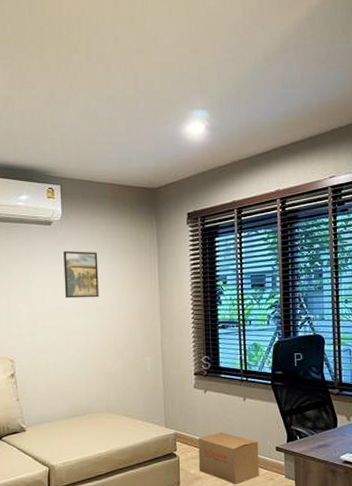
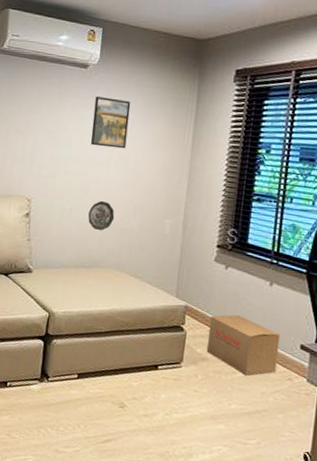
decorative plate: none [73,350,98,379] -> present [88,201,115,231]

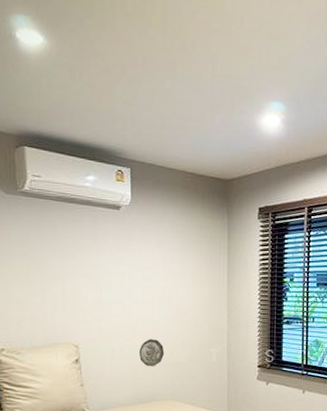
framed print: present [90,96,131,149] -> none [132,238,167,287]

